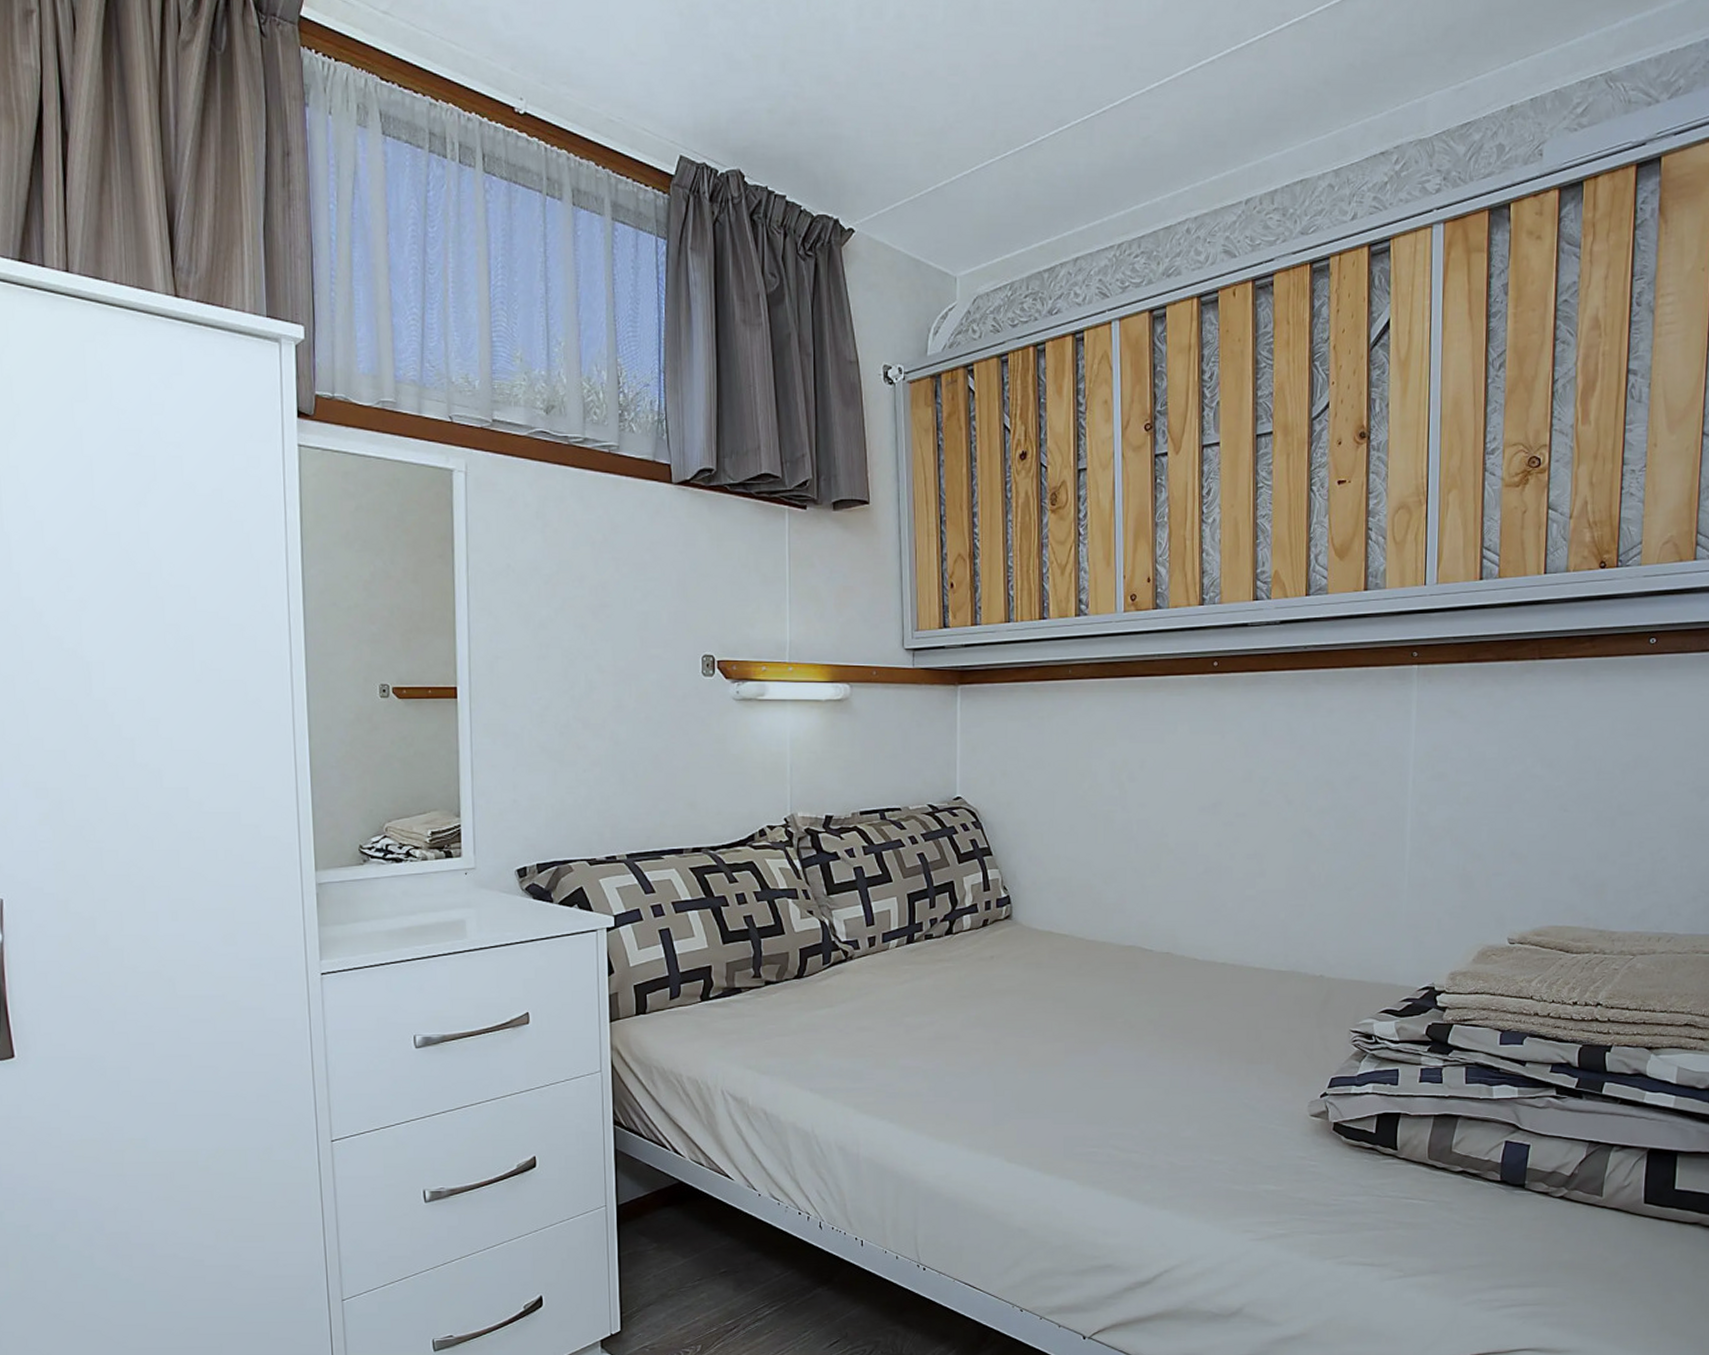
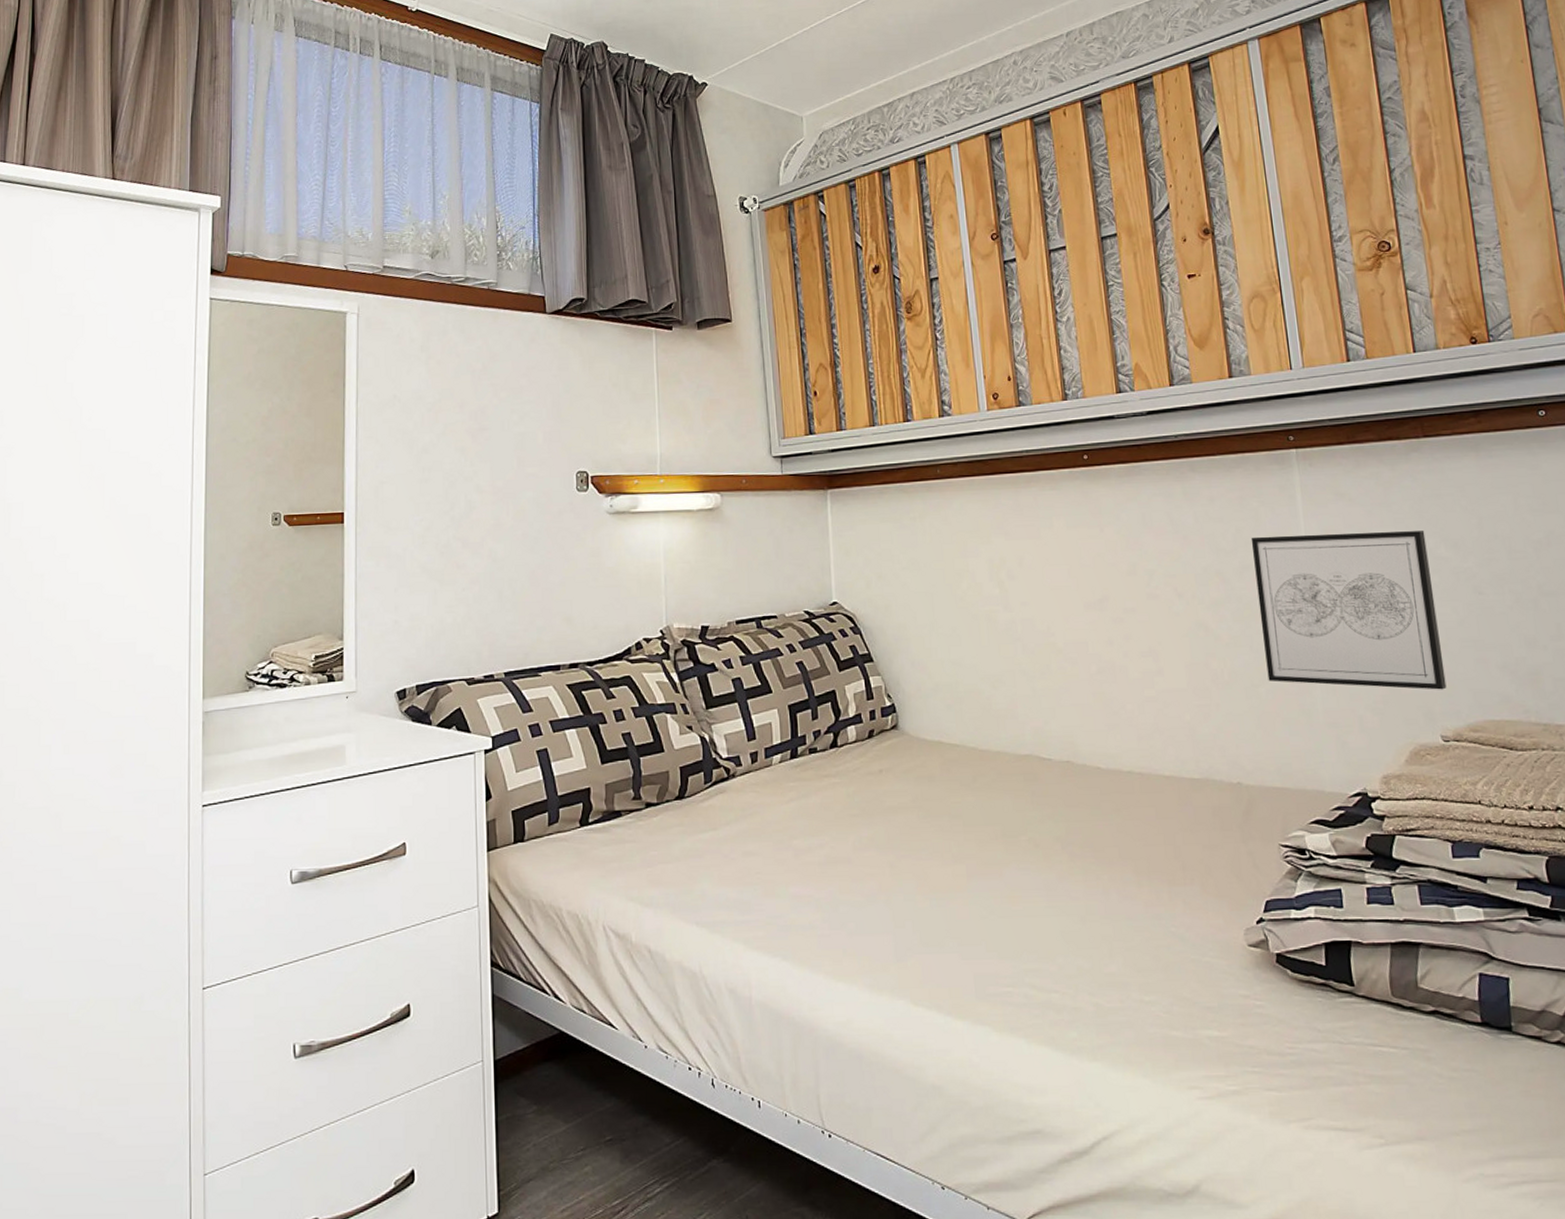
wall art: none [1361,749,1525,898] -> present [1250,531,1447,690]

